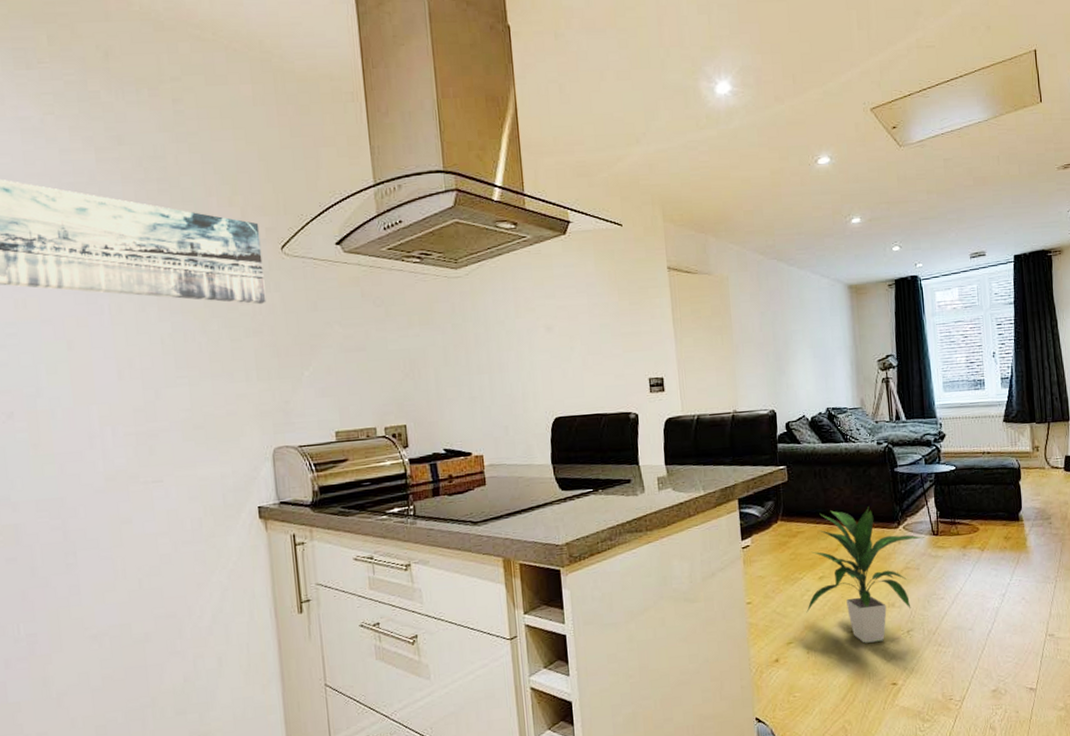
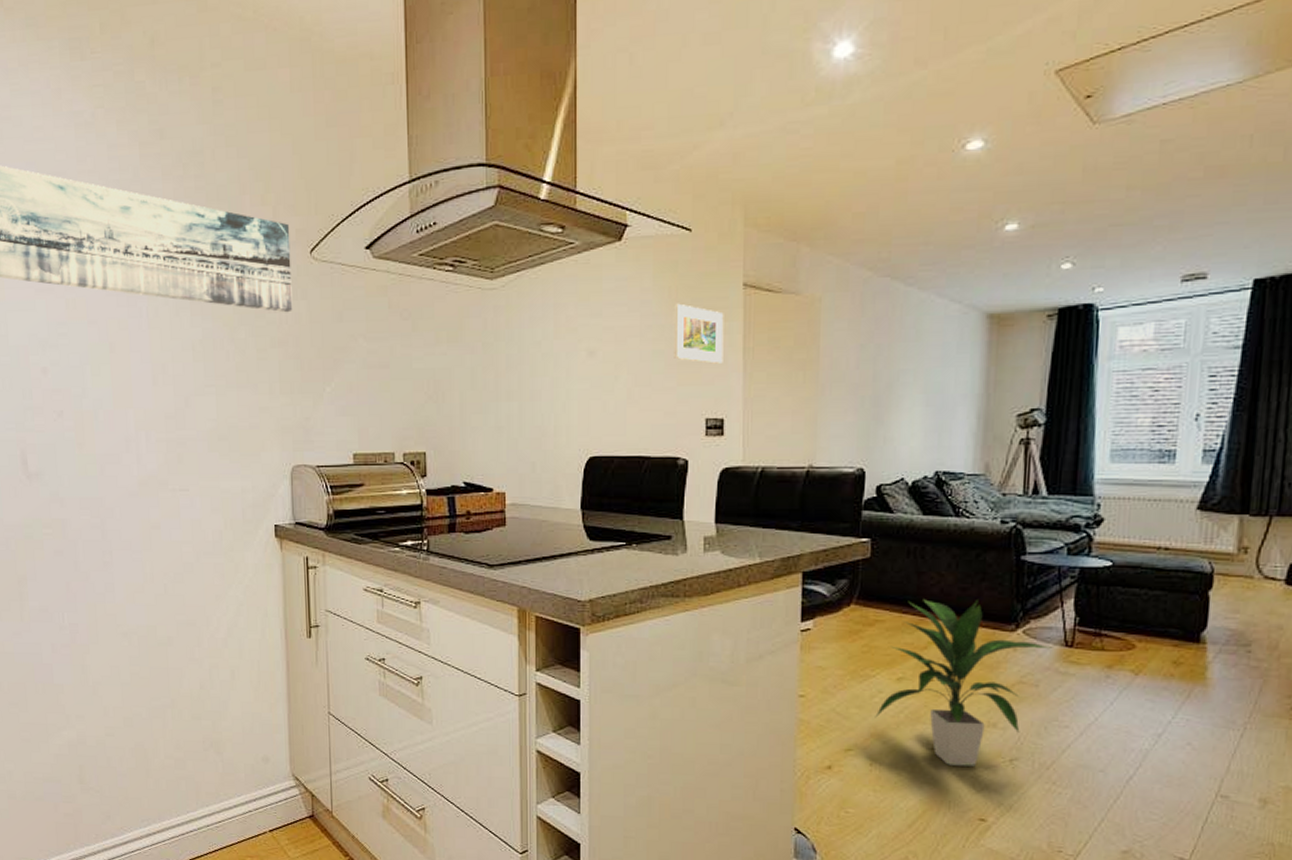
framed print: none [613,284,658,333] -> present [672,303,724,364]

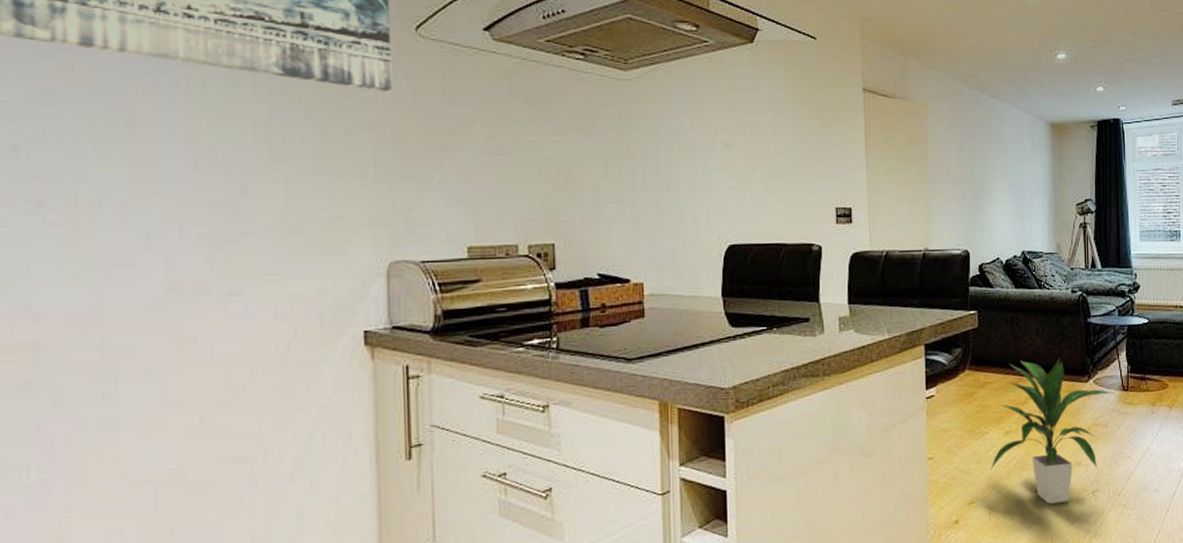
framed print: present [672,303,724,364] -> none [802,102,849,158]

